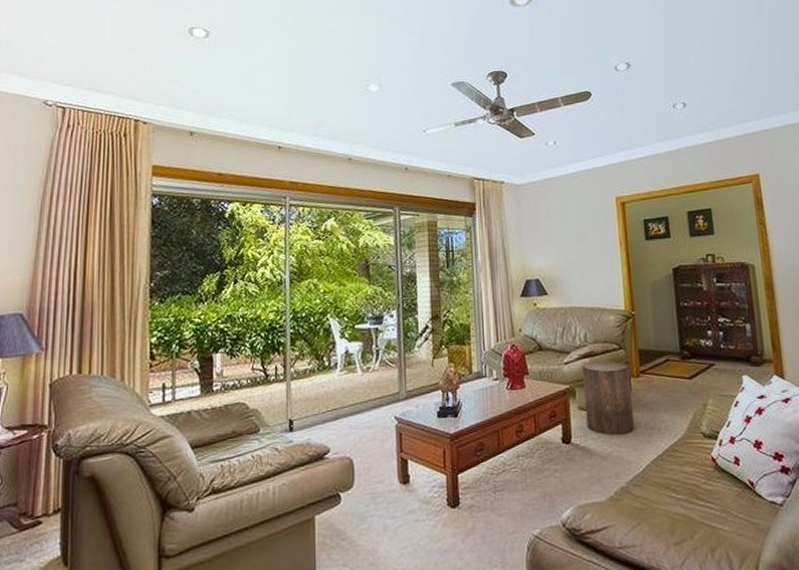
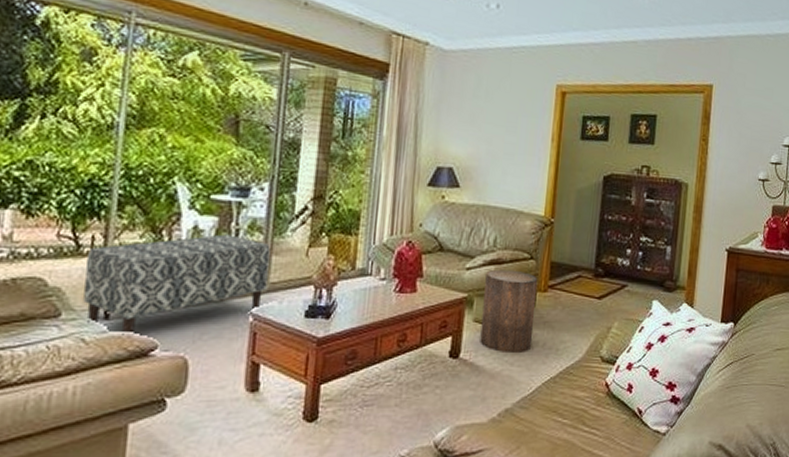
bench: none [273,355,405,443] -> present [83,234,271,335]

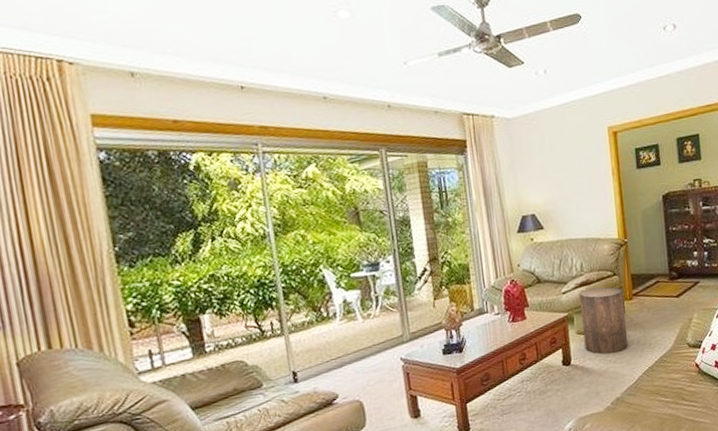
bench: present [83,234,271,335] -> none [270,301,409,392]

